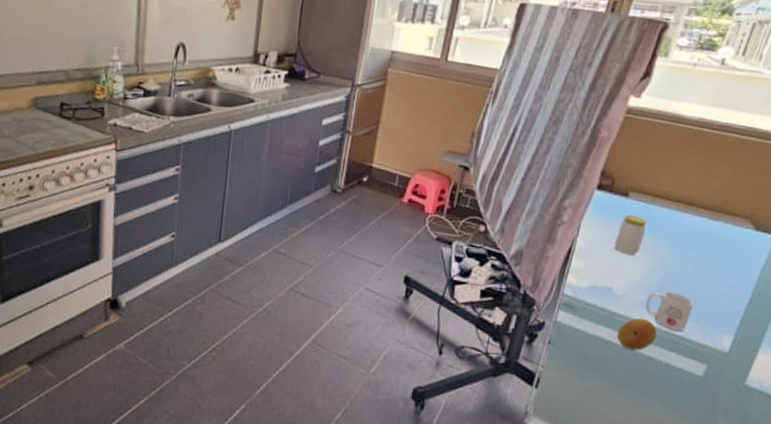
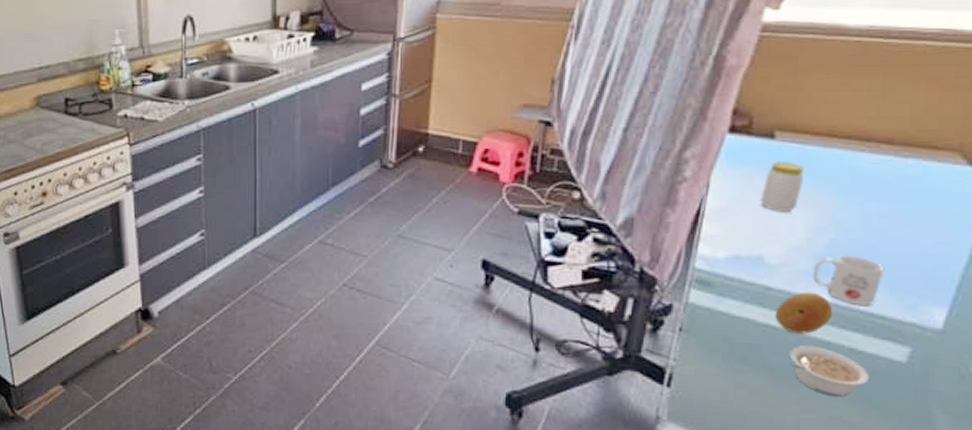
legume: none [624,360,678,401] -> present [789,346,870,397]

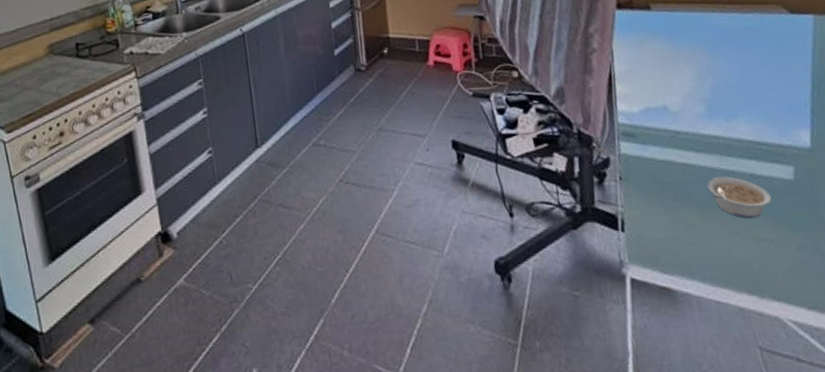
jar: present [760,161,803,213] -> none [652,26,681,68]
fruit: present [775,292,832,334] -> none [687,130,730,168]
mug: present [812,255,884,305] -> none [706,96,757,137]

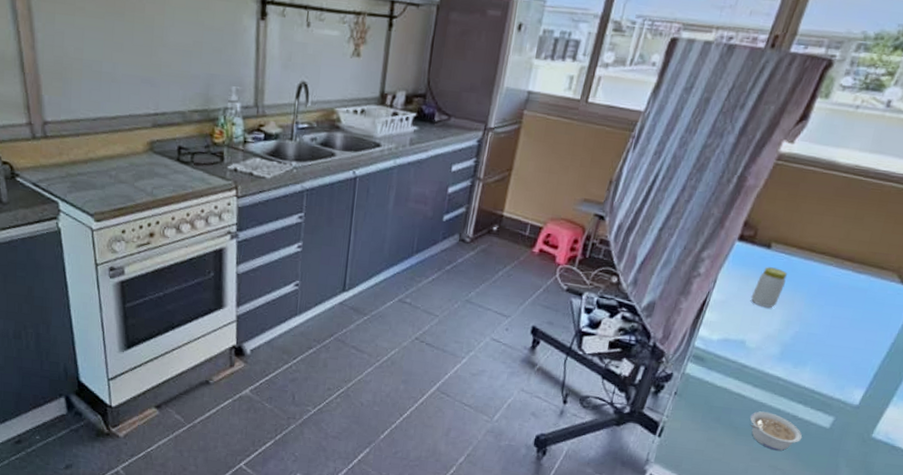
jar: none [652,26,681,68] -> present [751,267,787,308]

